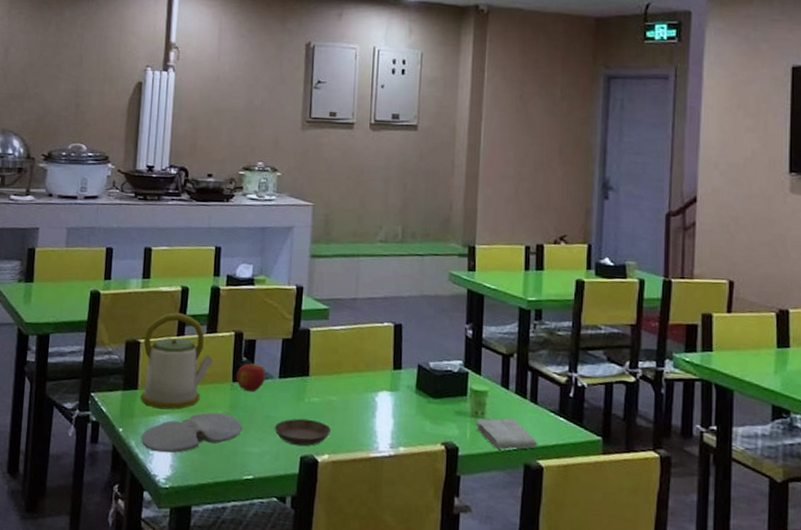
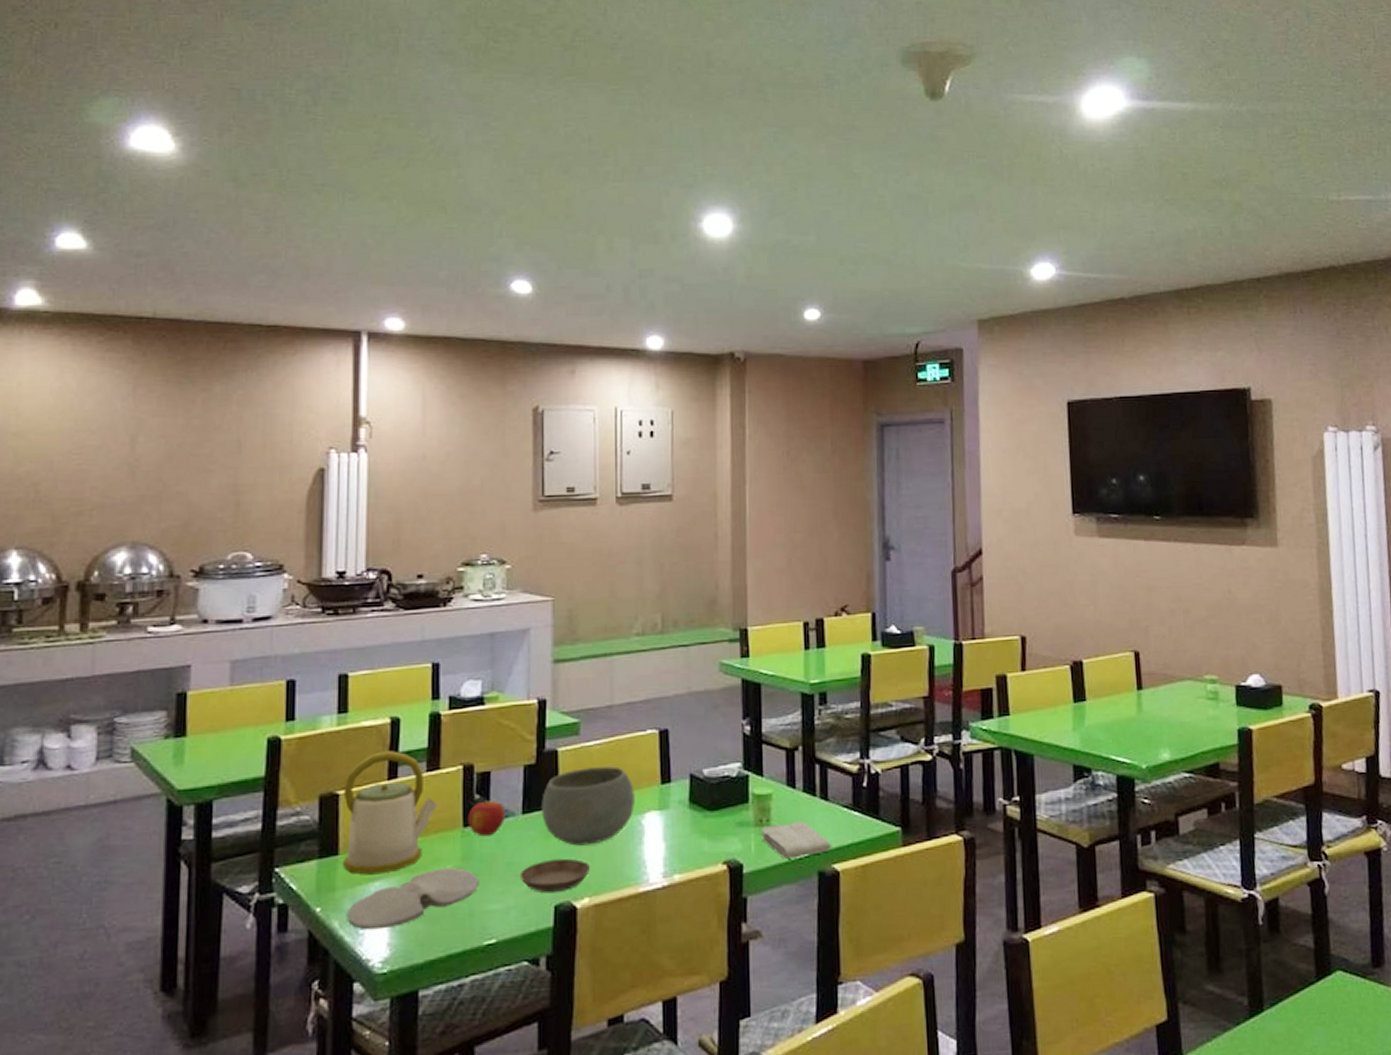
bowl: none [294,347,371,412] -> present [542,766,635,846]

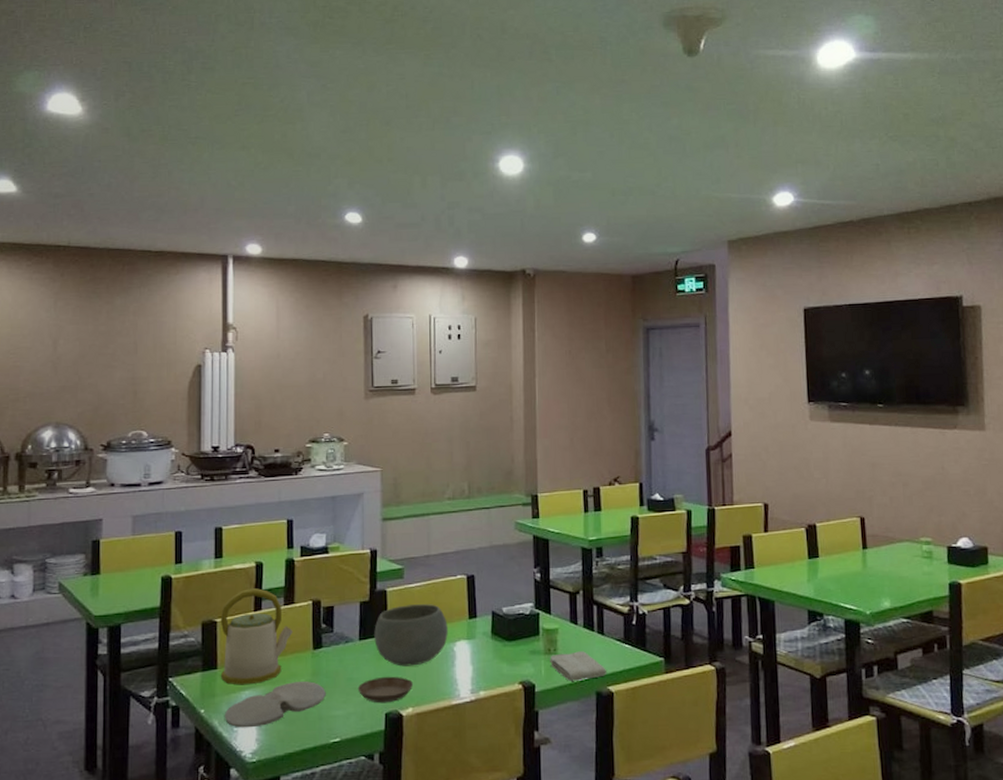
apple: present [468,800,505,837] -> none [317,629,346,658]

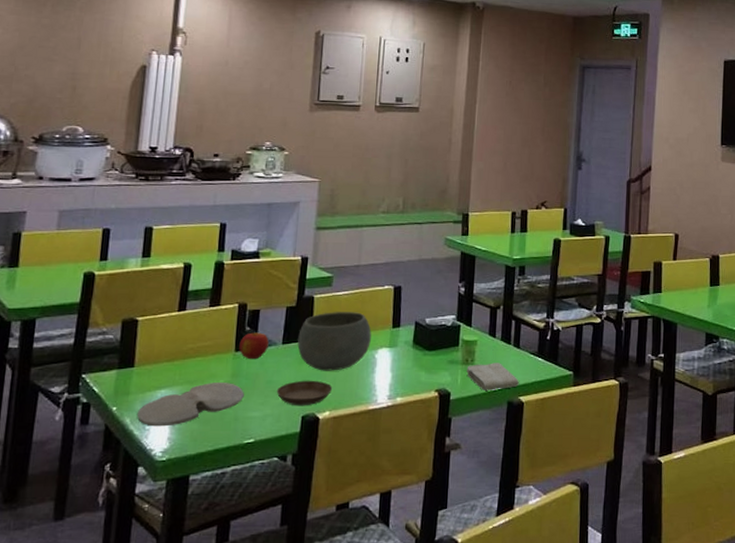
kettle: present [220,588,293,685] -> none [137,289,216,384]
apple: none [317,629,346,658] -> present [239,332,269,360]

